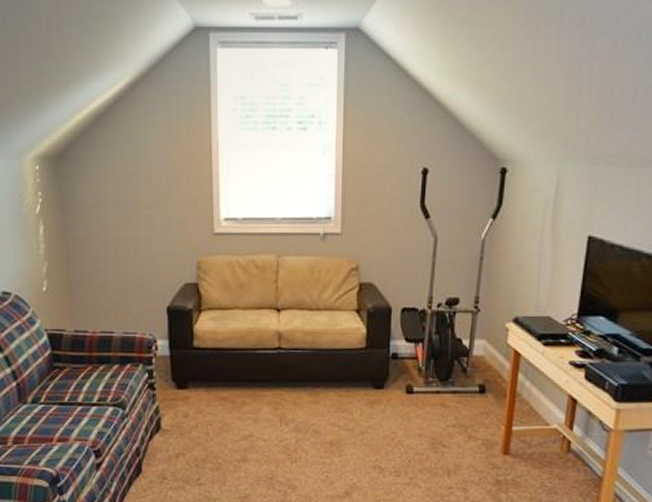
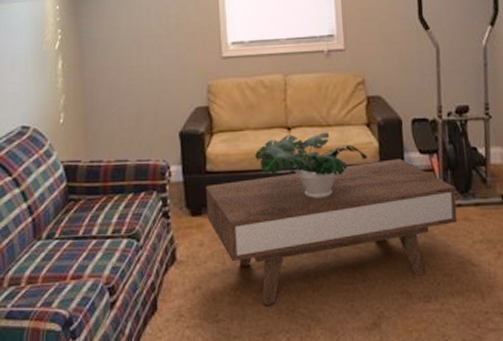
coffee table: none [192,345,436,474] -> present [206,159,458,306]
potted plant: none [243,315,354,379] -> present [255,132,367,199]

